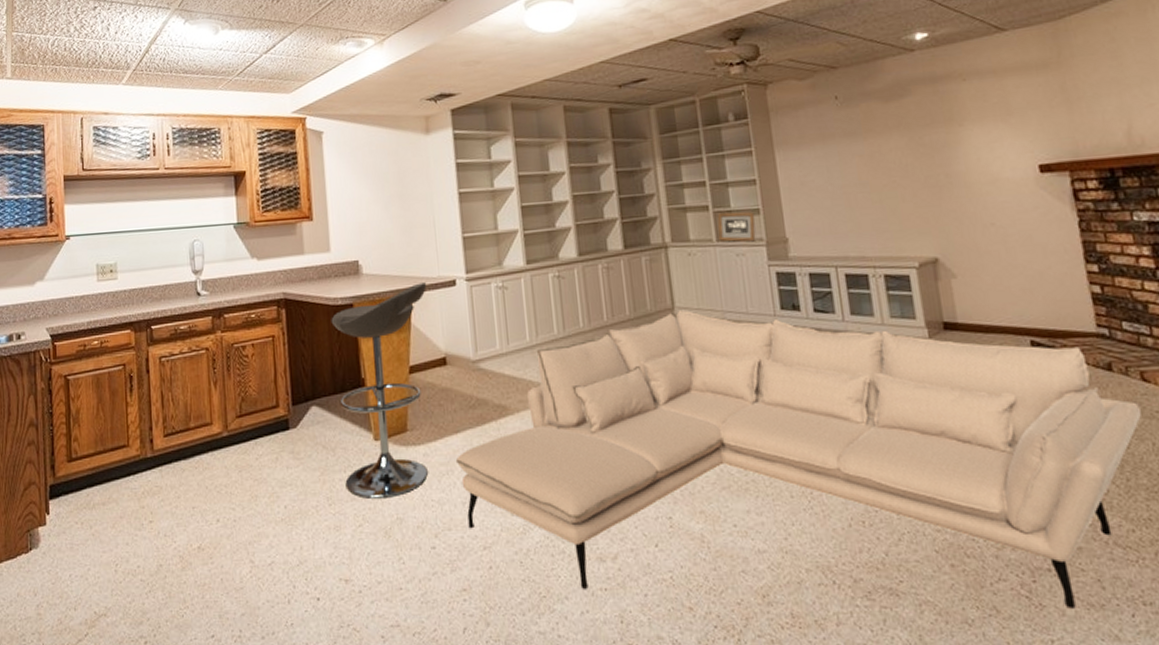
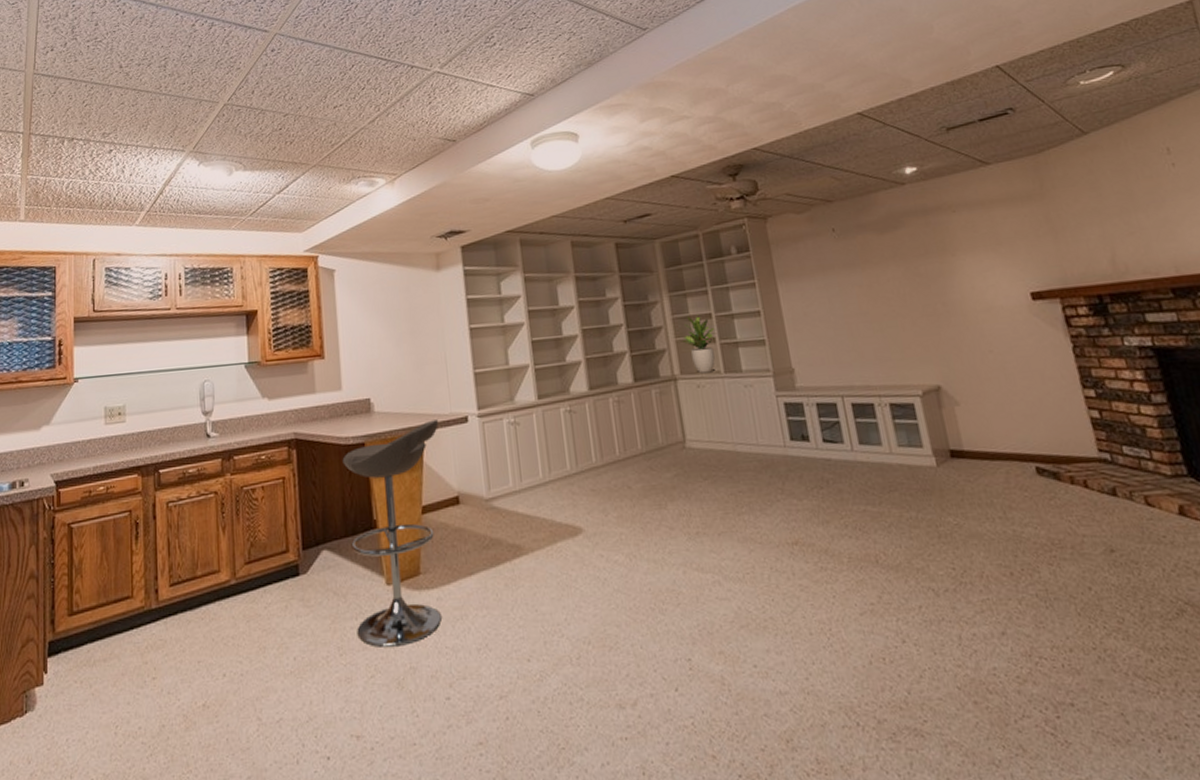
sectional sofa: present [455,309,1141,608] -> none [469,442,1149,745]
potted plant: none [674,182,709,242] -> present [682,314,716,374]
picture frame: present [717,212,756,242] -> none [724,343,763,373]

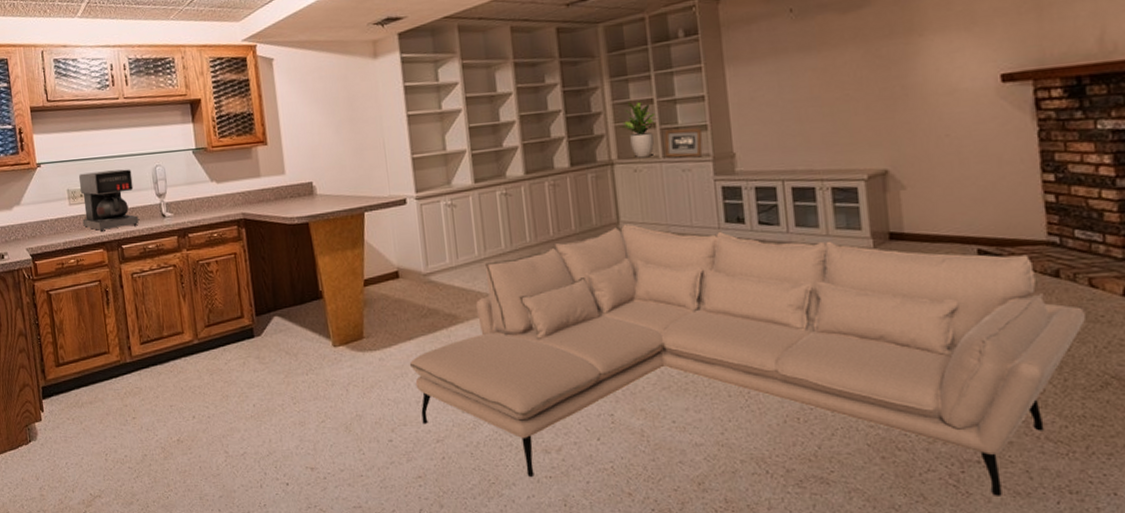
coffee maker: none [118,384,180,456] -> present [79,169,139,233]
bar stool: present [342,420,442,647] -> none [288,202,384,398]
sectional sofa: none [469,442,1149,745] -> present [409,224,1085,496]
picture frame: none [724,343,763,373] -> present [664,128,703,158]

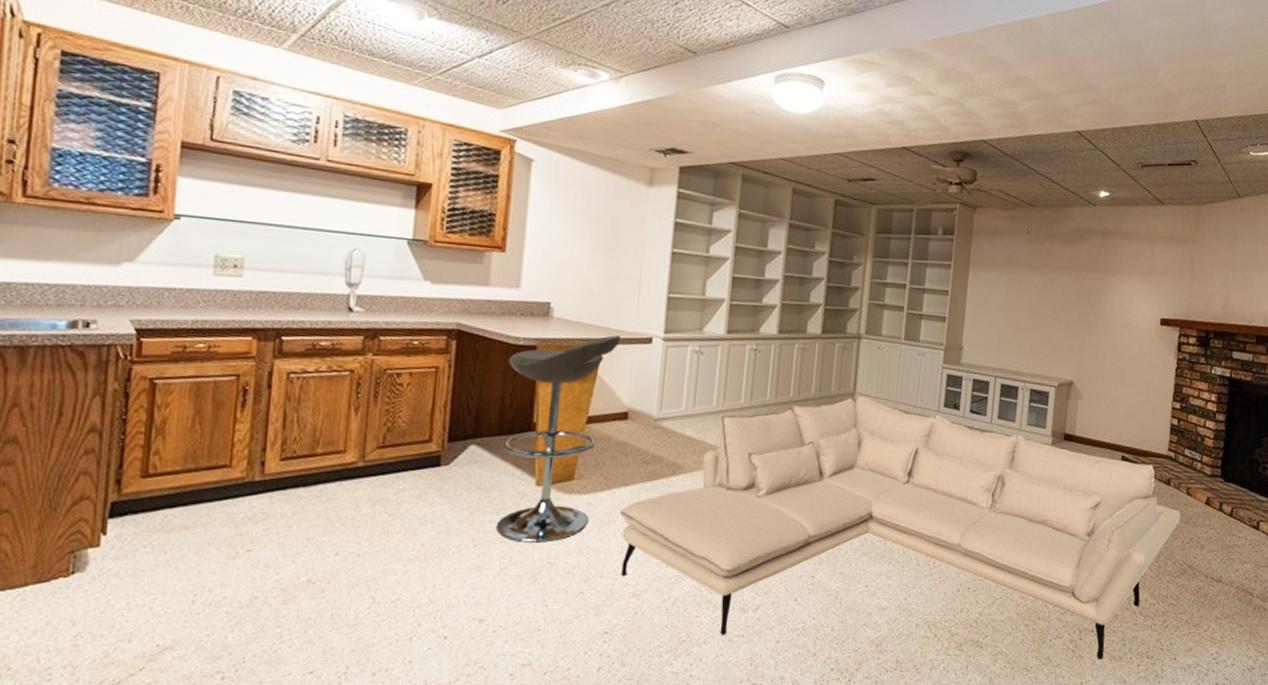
coffee maker: present [79,169,139,233] -> none [229,239,317,317]
bar stool: none [288,202,384,398] -> present [496,335,620,543]
potted plant: present [621,99,656,158] -> none [874,283,906,337]
picture frame: present [664,128,703,158] -> none [906,315,941,345]

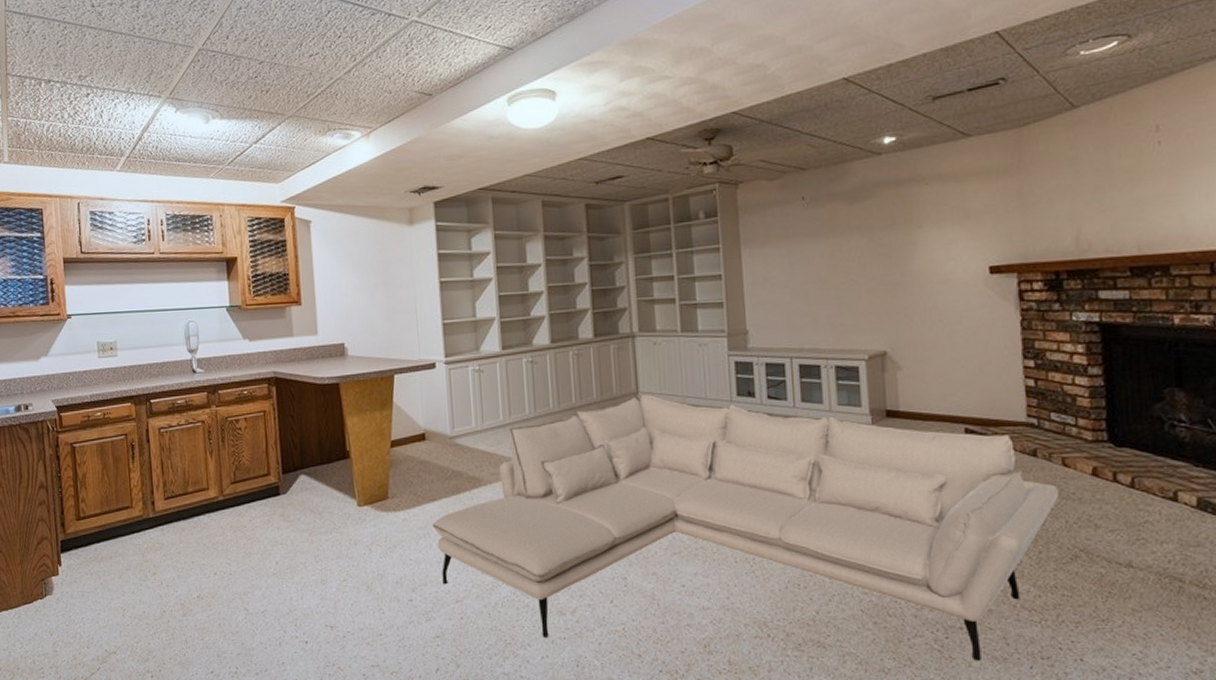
bar stool: present [496,335,620,543] -> none [318,365,408,557]

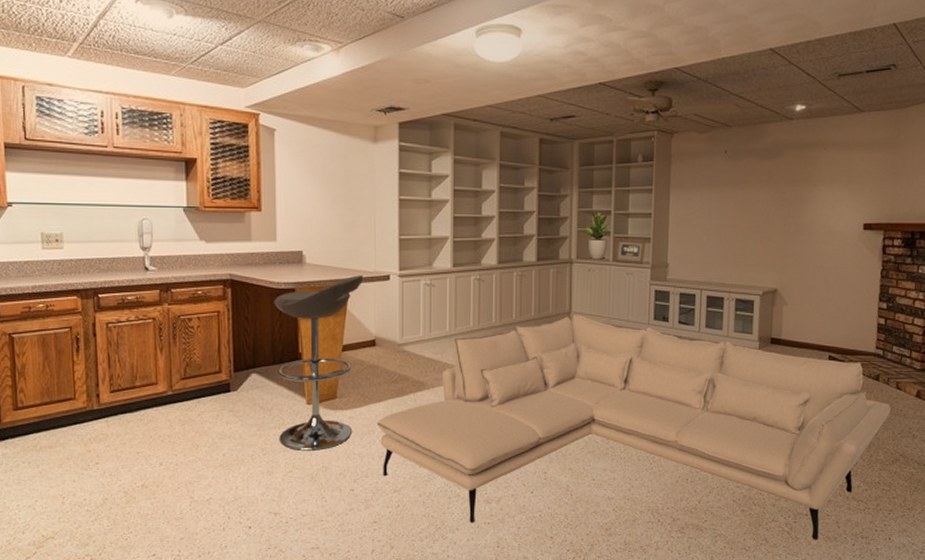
bar stool: none [318,365,408,557] -> present [274,275,363,451]
potted plant: none [643,276,676,332] -> present [583,210,612,260]
picture frame: none [682,305,719,333] -> present [614,238,646,264]

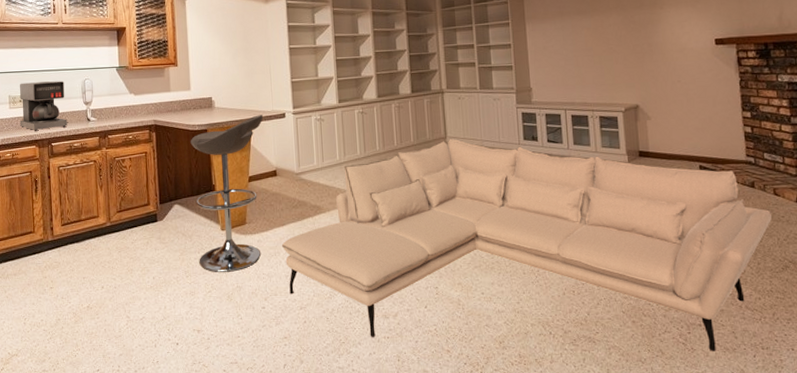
coffee maker: none [55,218,119,280] -> present [19,81,68,132]
potted plant: present [583,210,612,260] -> none [450,45,476,89]
picture frame: present [614,238,646,264] -> none [481,68,509,90]

